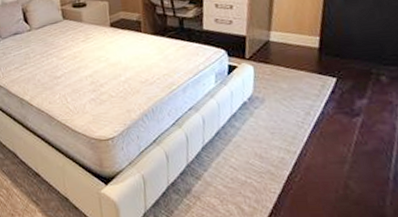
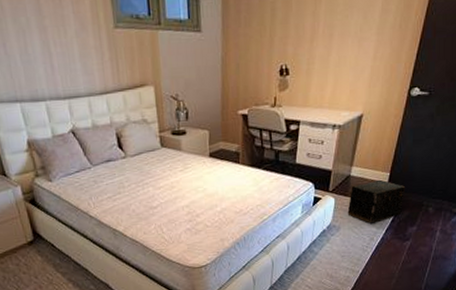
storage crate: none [271,44,344,95] -> present [347,179,406,224]

